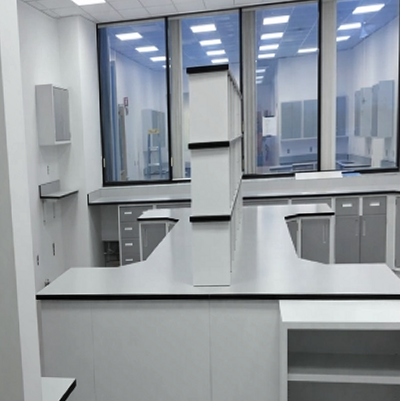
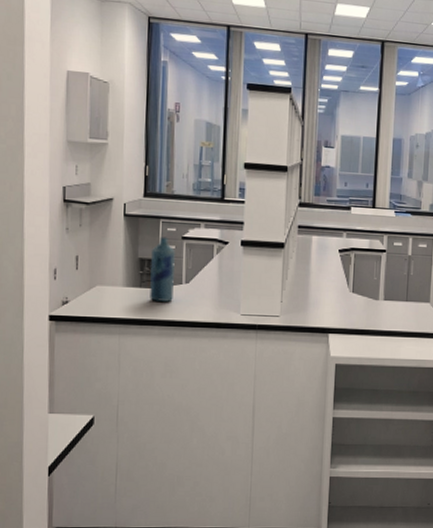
bottle: none [113,220,133,278] -> present [150,236,175,302]

